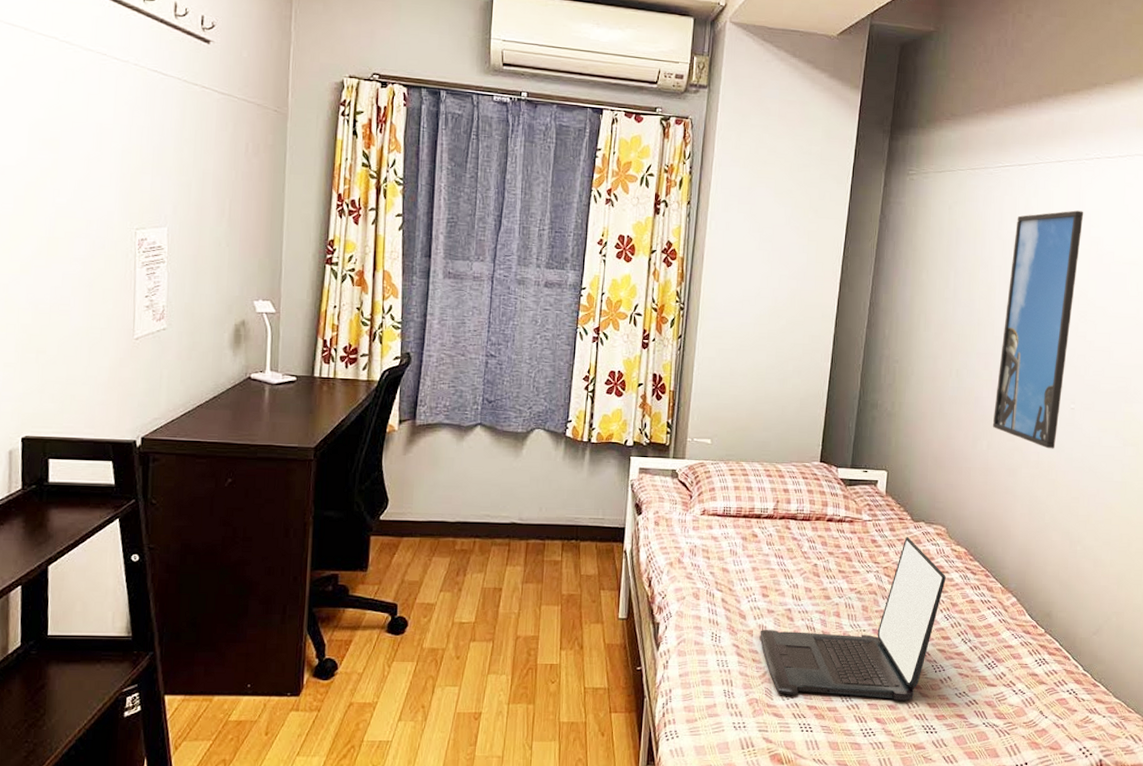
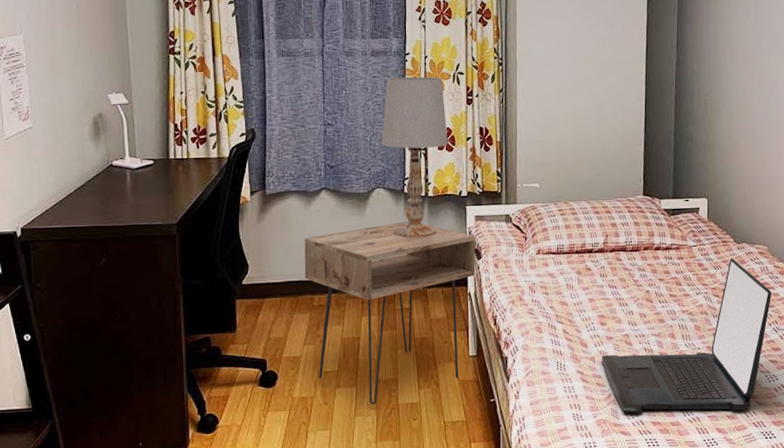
nightstand: none [449,467,637,663] -> present [304,221,475,405]
table lamp: none [546,311,619,486] -> present [381,76,448,238]

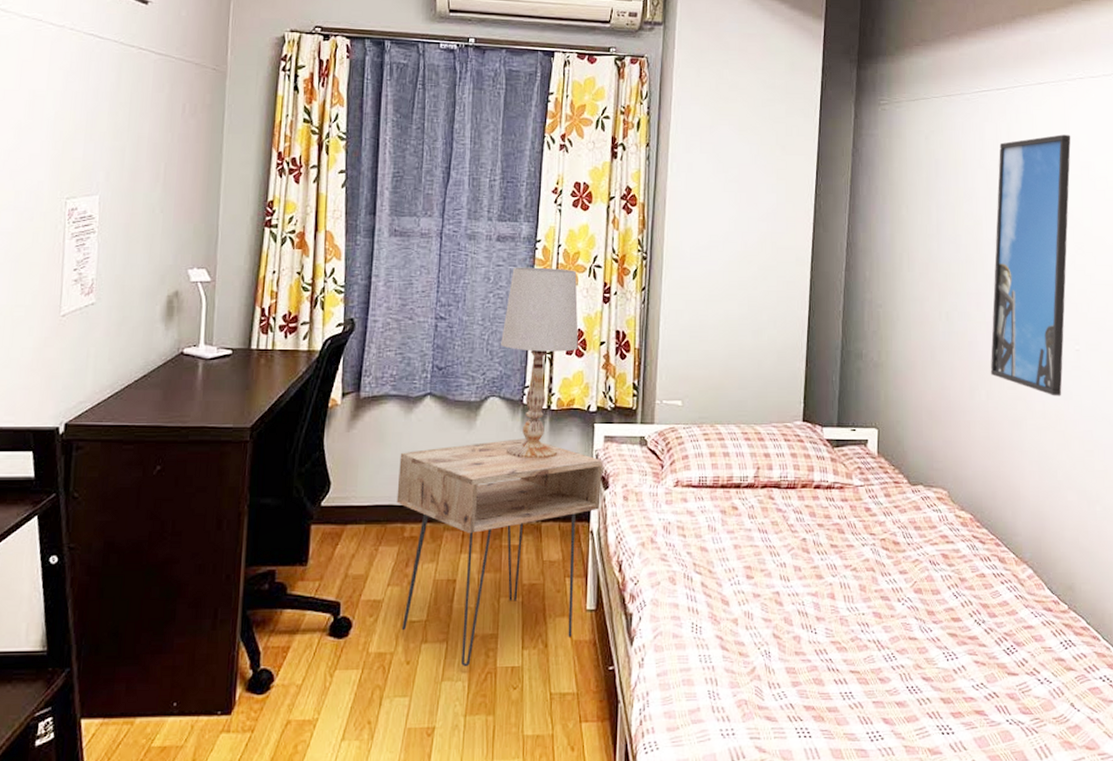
laptop: present [601,257,772,414] -> none [746,502,952,696]

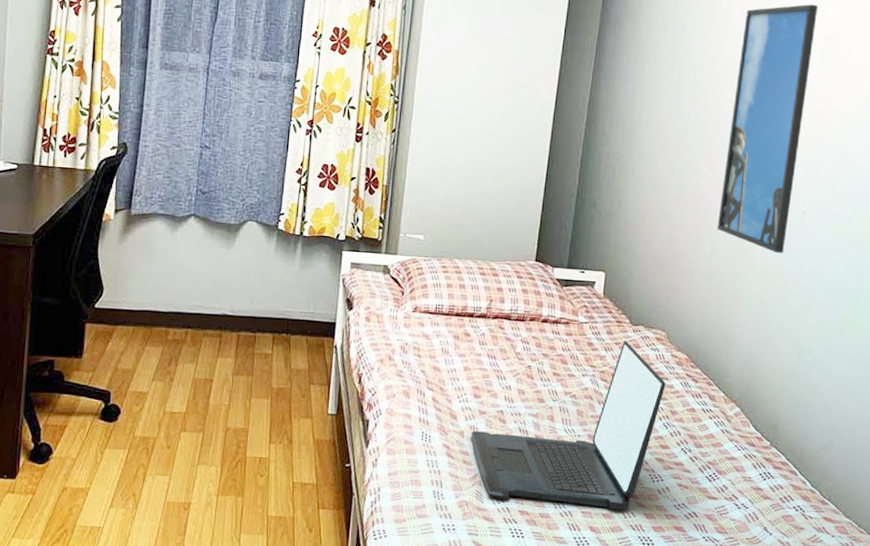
nightstand: present [396,438,602,667] -> none [162,260,348,455]
table lamp: present [501,267,578,459] -> none [260,104,332,280]
laptop: none [746,502,952,696] -> present [471,340,666,510]

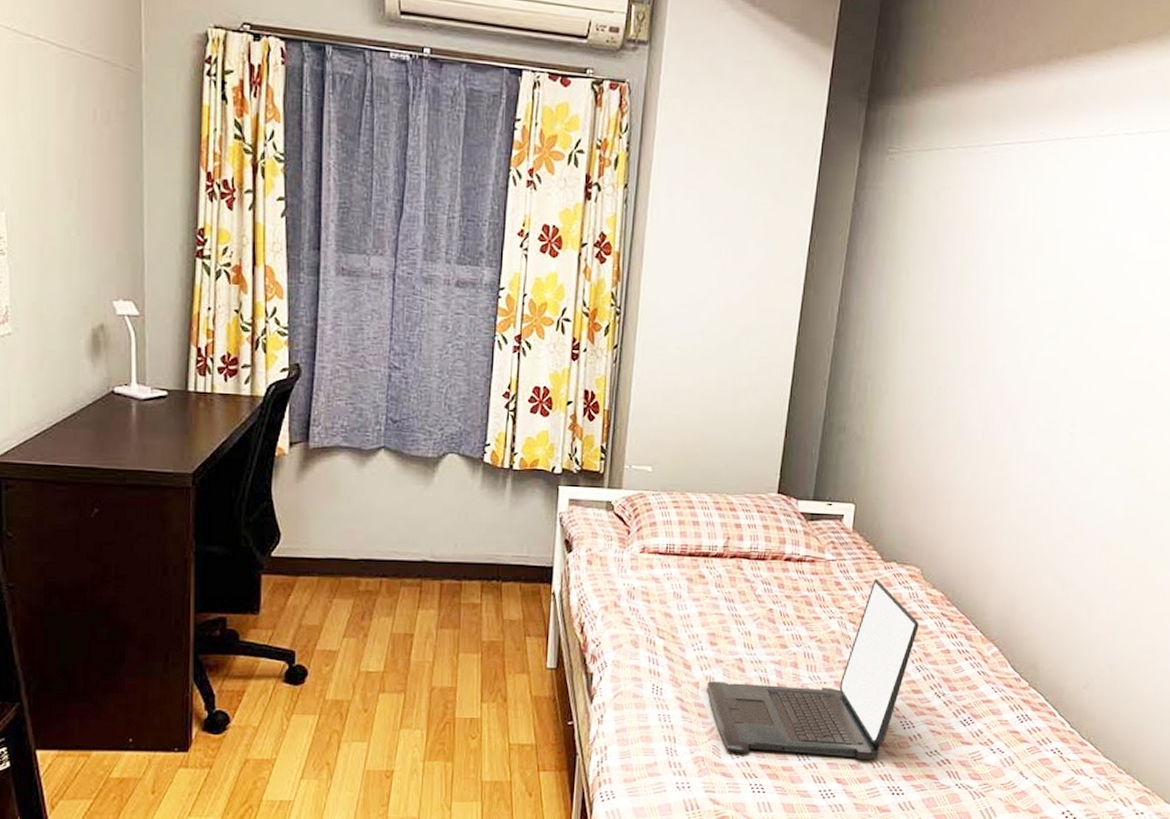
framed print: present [717,4,819,254] -> none [977,198,1095,480]

